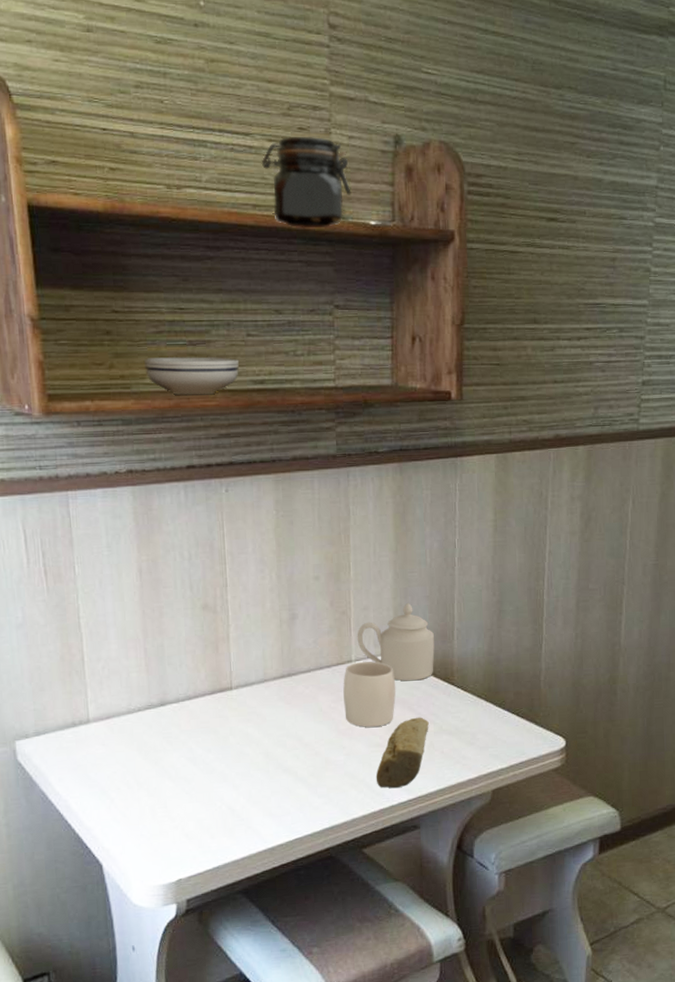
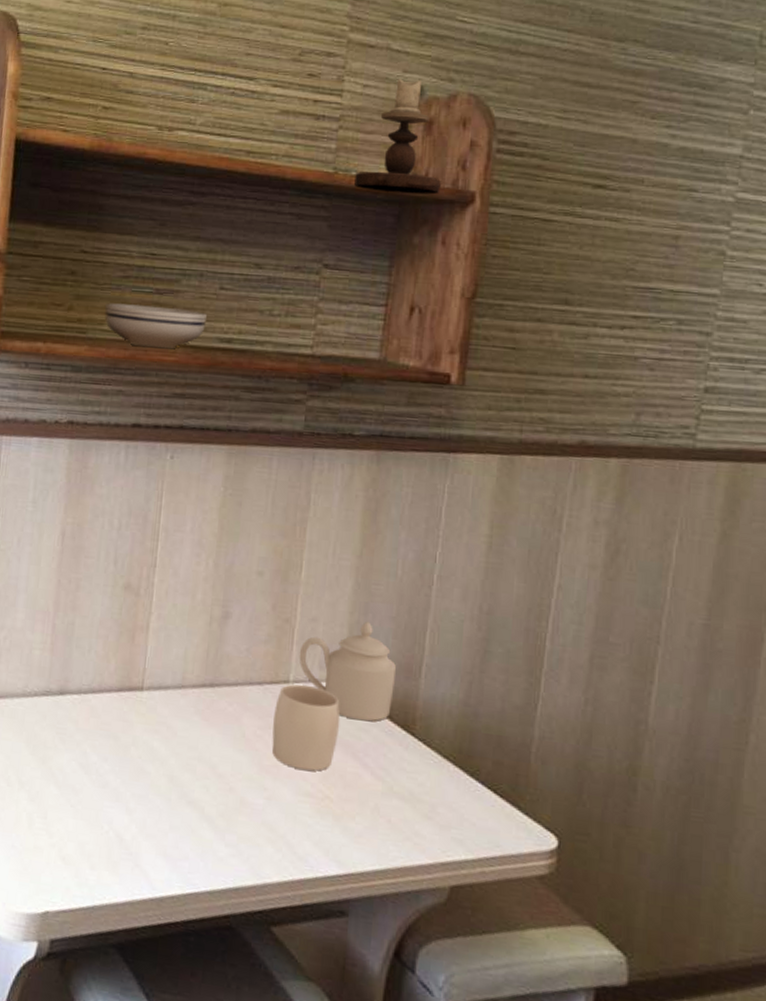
jar: present [261,137,352,229] -> none [262,83,359,180]
candlestick: none [352,130,425,236] -> present [354,79,441,195]
bread: present [375,717,429,788] -> none [299,768,376,856]

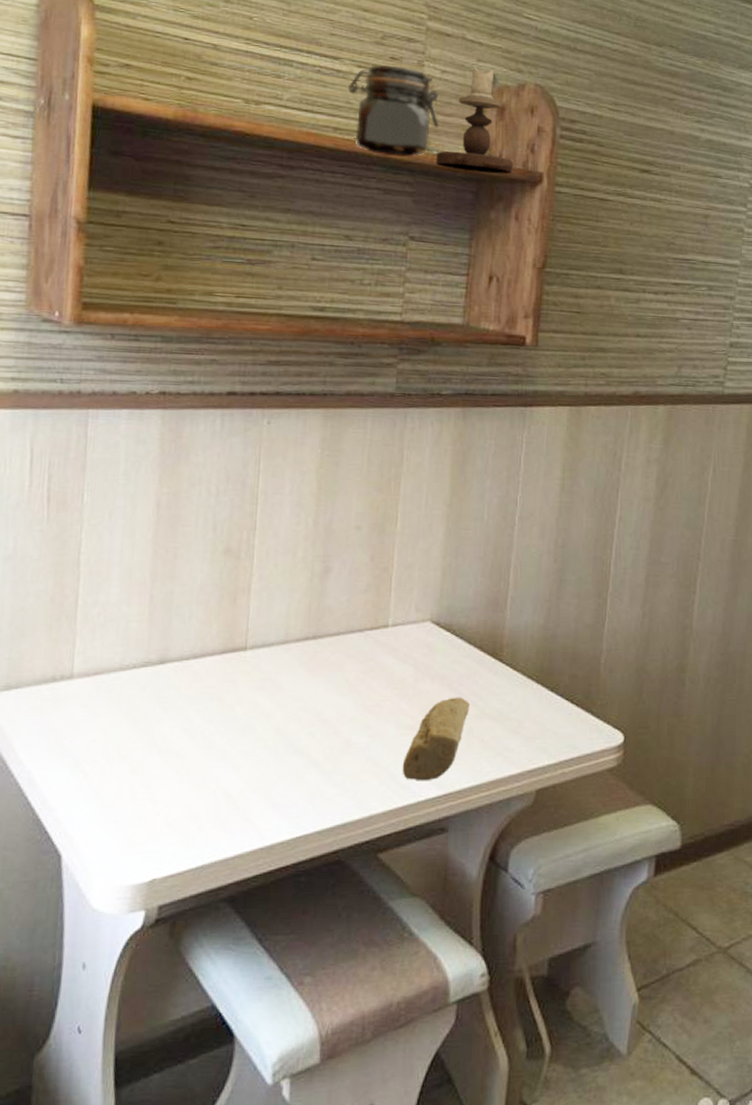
bowl: present [104,303,208,349] -> none [194,273,300,318]
jar: none [262,83,359,180] -> present [347,65,439,158]
mug: present [272,684,340,771] -> none [374,627,436,705]
sugar bowl: present [299,622,396,722] -> none [397,564,484,654]
bread: none [299,768,376,856] -> present [402,697,470,780]

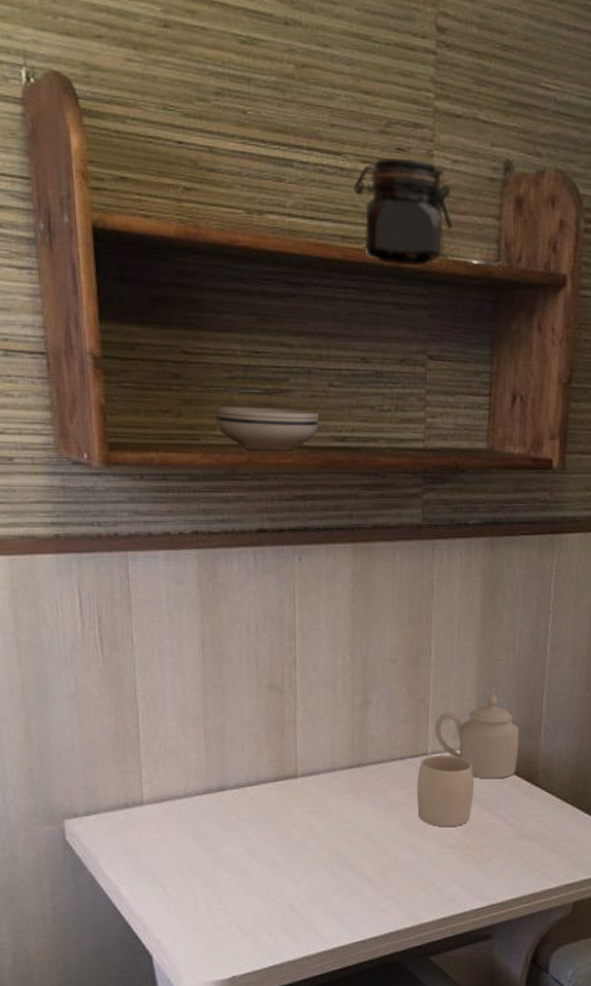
bowl: none [194,273,300,318] -> present [214,406,320,451]
mug: none [374,627,436,705] -> present [417,754,475,826]
sugar bowl: none [397,564,484,654] -> present [434,694,519,779]
bread: present [402,697,470,780] -> none [447,819,508,893]
candlestick: present [436,67,513,175] -> none [452,153,534,279]

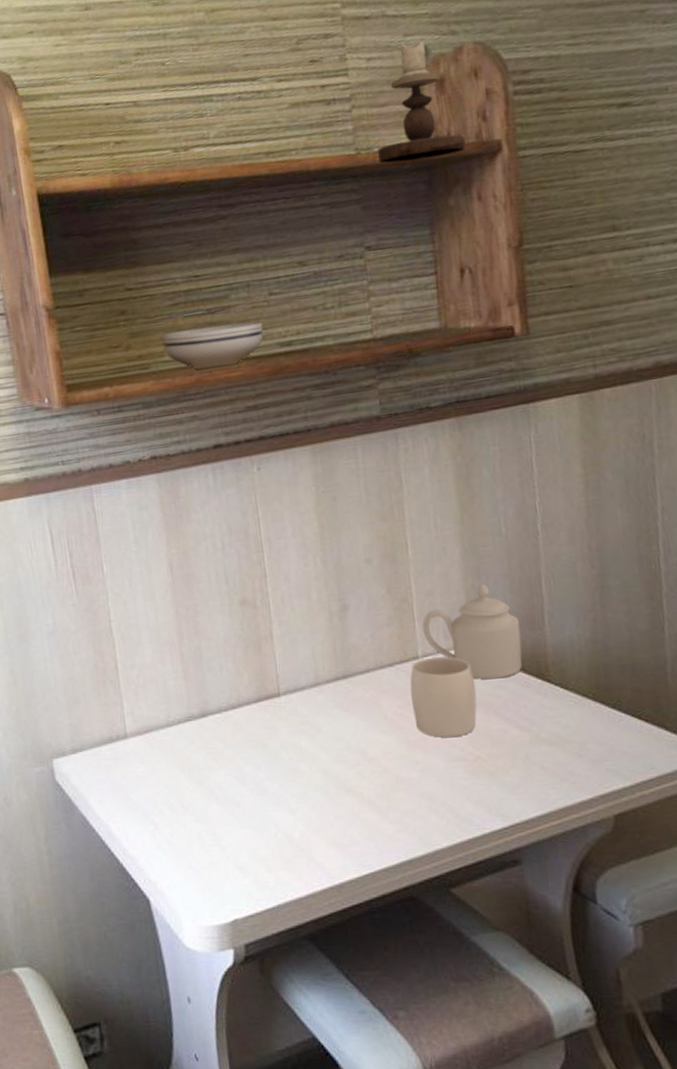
jar: present [353,158,453,266] -> none [271,66,375,170]
candlestick: none [452,153,534,279] -> present [378,40,466,164]

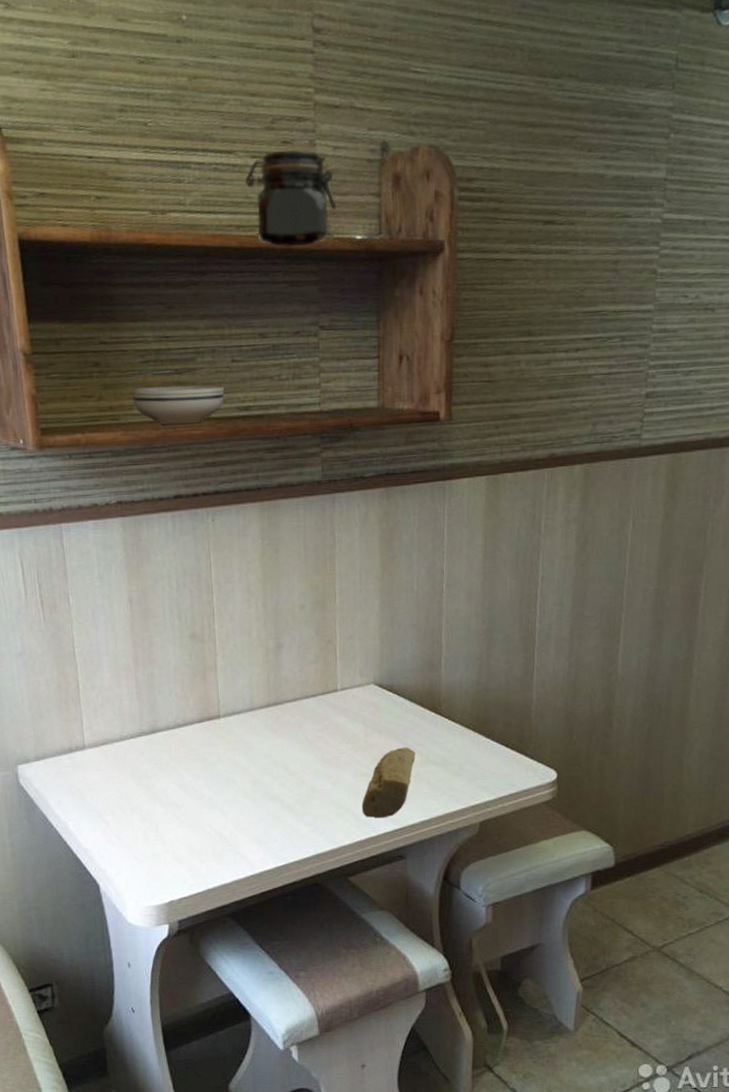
jar: none [271,66,375,170] -> present [244,150,337,248]
candlestick: present [378,40,466,164] -> none [337,136,413,251]
mug: present [409,656,477,738] -> none [329,690,382,757]
sugar bowl: present [422,584,523,680] -> none [342,632,422,711]
bread: none [459,723,523,813] -> present [361,747,416,818]

